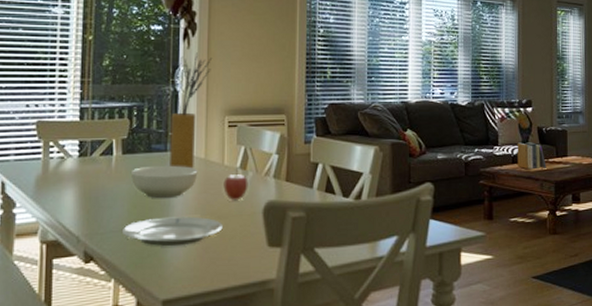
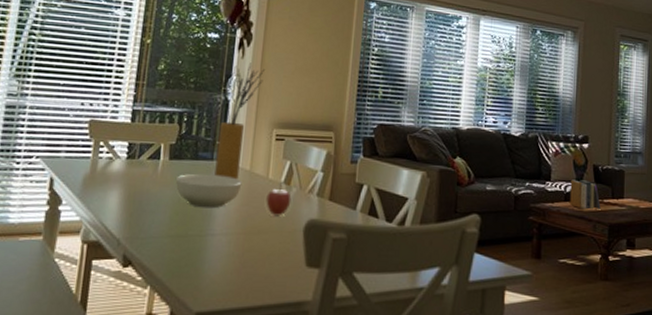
plate: present [121,216,224,247] -> none [161,227,264,258]

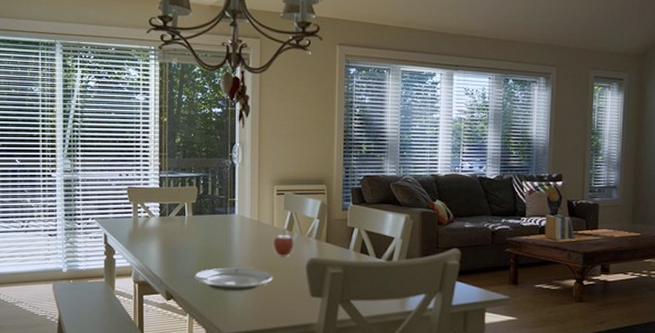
plate: none [161,227,264,258] -> present [193,267,274,292]
bowl: present [175,173,243,209] -> none [199,225,253,253]
vase: present [214,63,266,180] -> none [226,131,263,229]

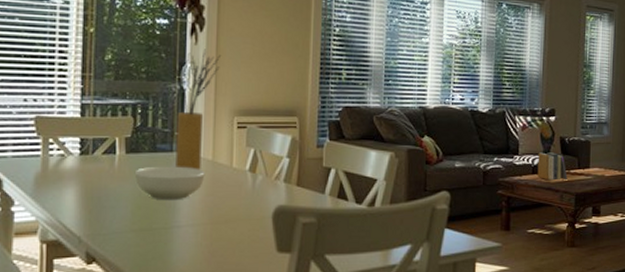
plate: present [193,267,274,292] -> none [125,219,232,250]
bowl: none [199,225,253,253] -> present [134,166,205,201]
vase: none [226,131,263,229] -> present [174,49,222,170]
fruit: present [273,230,294,257] -> none [231,172,258,205]

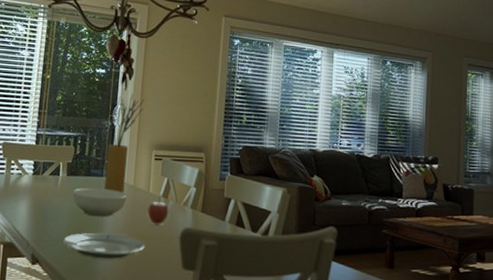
plate: none [125,219,232,250] -> present [62,233,146,259]
fruit: none [231,172,258,205] -> present [147,197,169,225]
books: present [537,152,568,179] -> none [421,197,451,224]

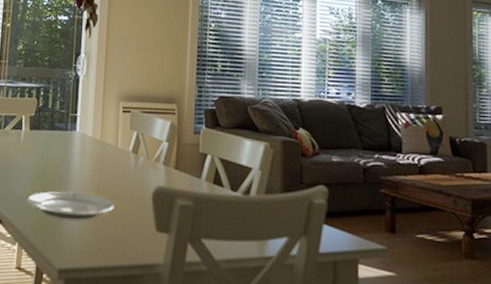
bowl: present [72,187,128,217] -> none [36,142,94,174]
vase: present [104,93,145,193] -> none [69,41,111,149]
fruit: present [147,197,169,225] -> none [116,153,140,183]

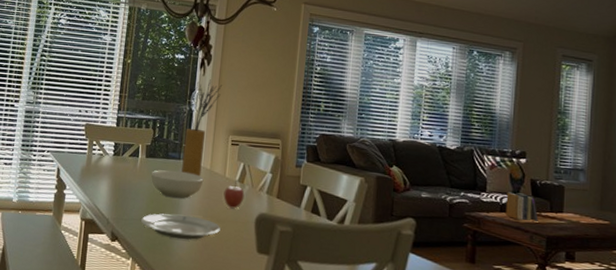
bowl: none [36,142,94,174] -> present [151,170,204,199]
vase: none [69,41,111,149] -> present [181,79,223,177]
fruit: none [116,153,140,183] -> present [223,182,245,209]
books: none [424,152,461,183] -> present [506,192,538,221]

